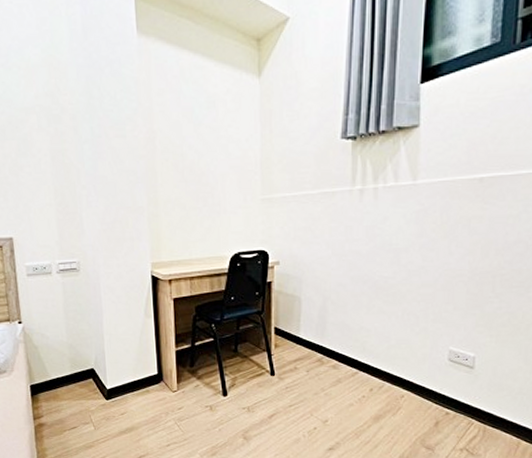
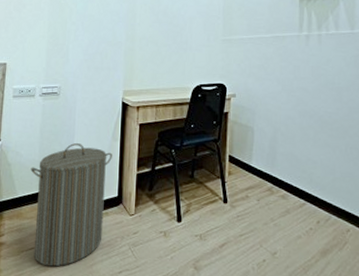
laundry hamper: none [60,321,147,443] -> present [30,142,112,267]

